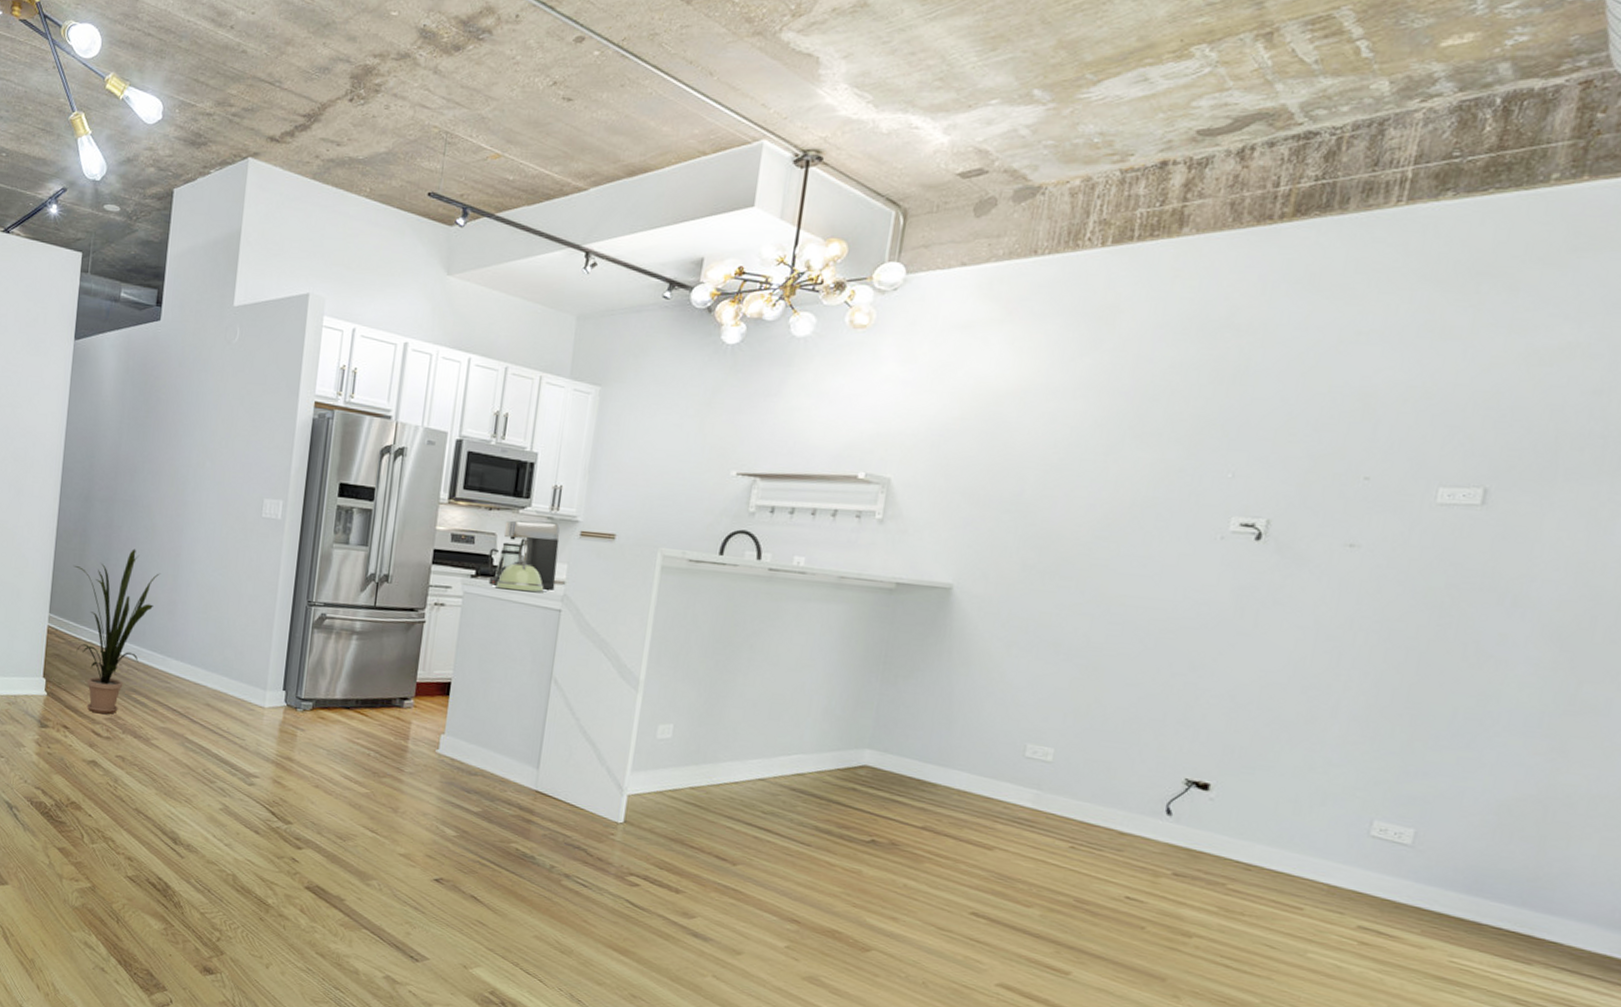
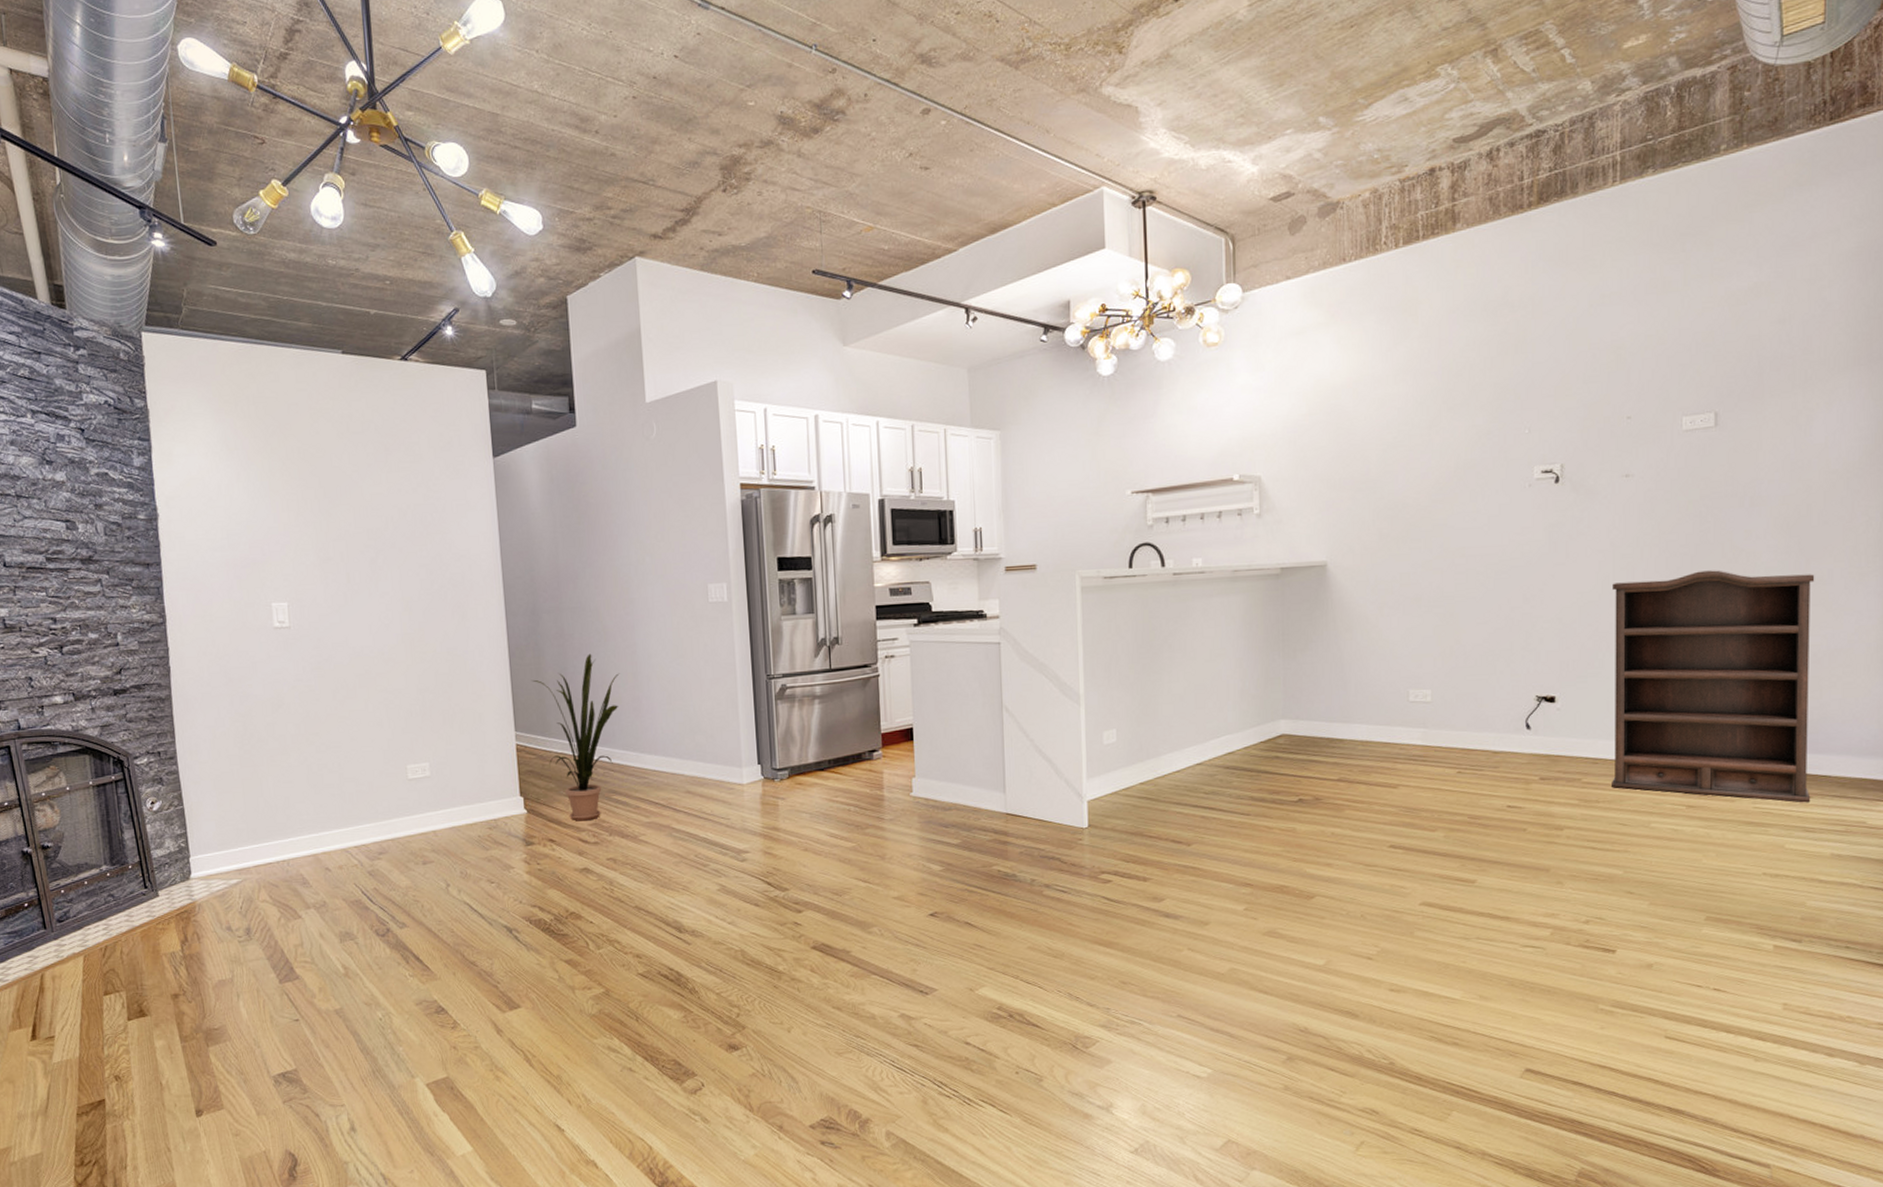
coffee maker: present [488,520,560,592] -> none [927,563,991,632]
kettle: present [495,537,544,593] -> none [937,581,982,633]
bookshelf: none [1264,666,1587,970] -> present [1612,570,1815,803]

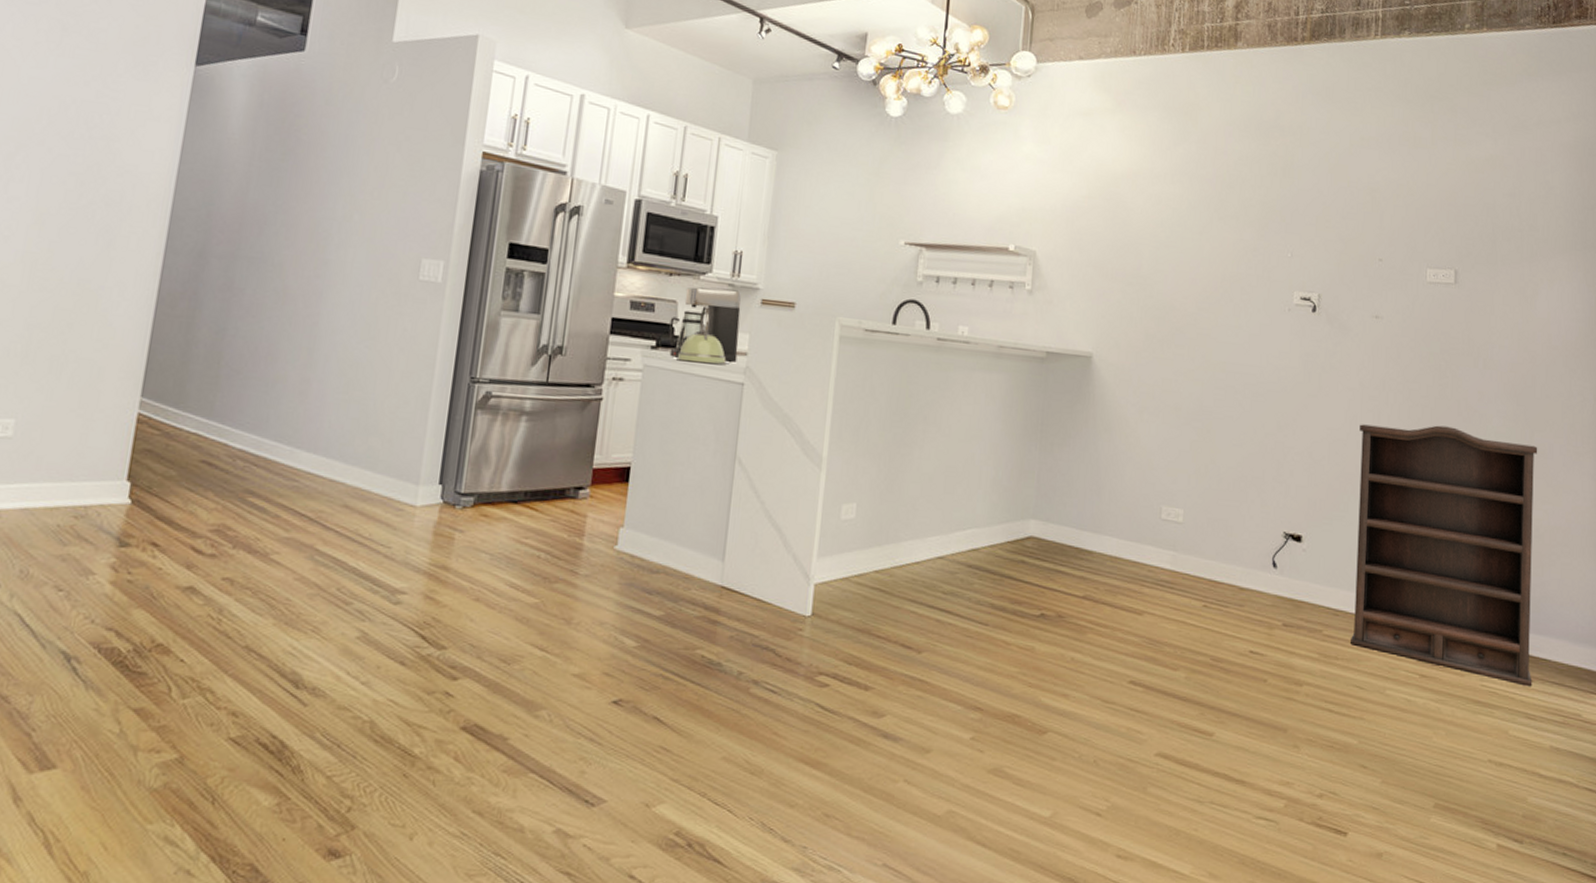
house plant: present [532,653,620,821] -> none [175,316,292,525]
coffee maker: none [927,563,991,632] -> present [669,287,741,364]
kettle: none [937,581,982,633] -> present [676,305,727,365]

